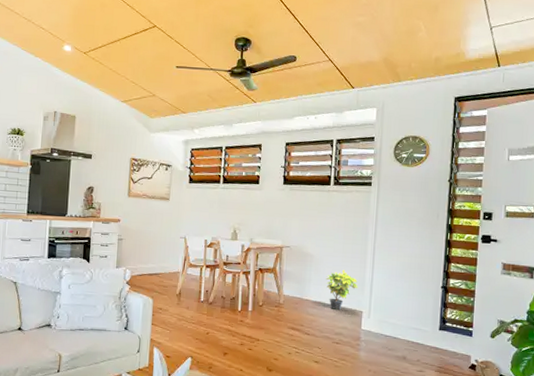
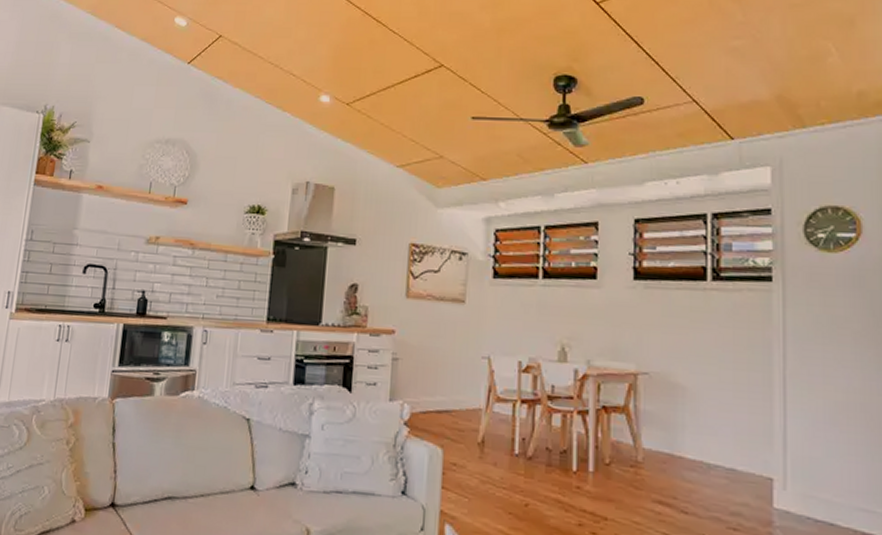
potted plant: present [326,269,358,310] -> none [709,410,763,475]

